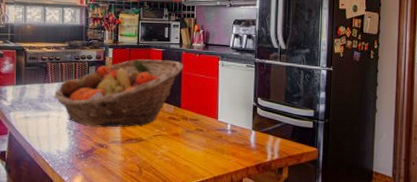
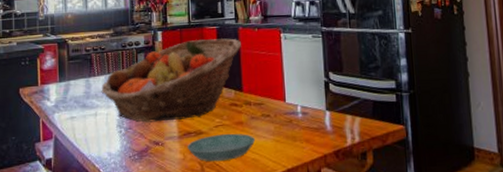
saucer: none [128,142,189,166] -> present [187,133,256,162]

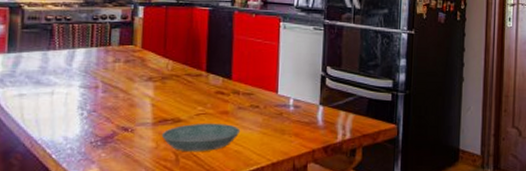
fruit basket: present [101,38,241,123] -> none [61,20,235,106]

